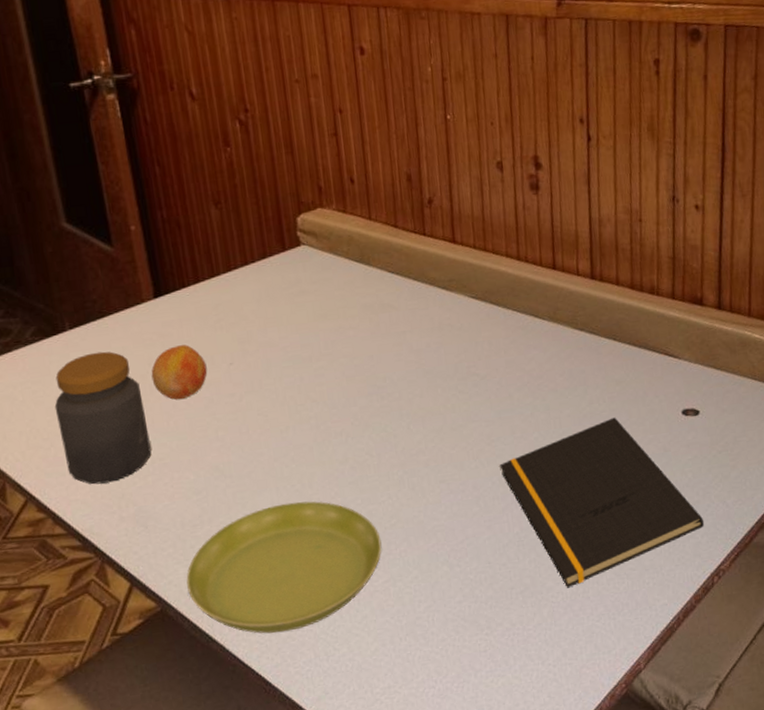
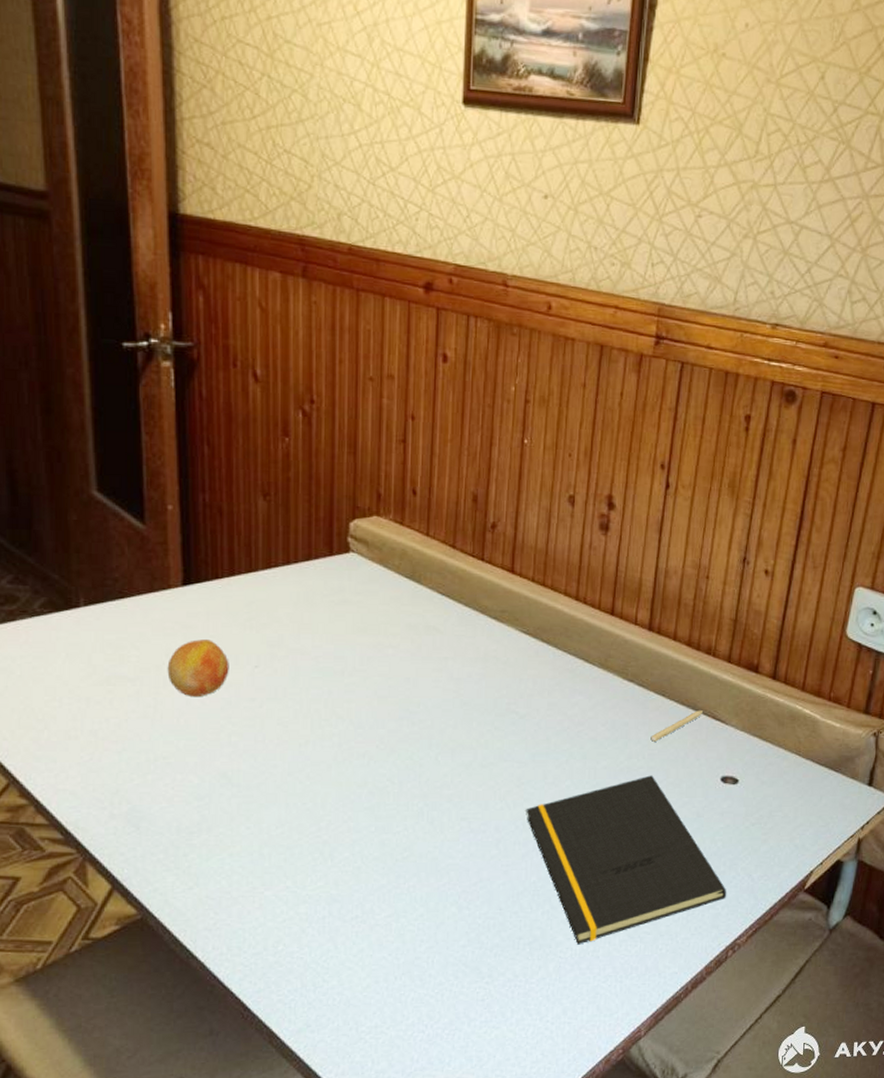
jar: present [54,351,152,485] -> none [55,634,155,776]
saucer: present [186,501,382,634] -> none [174,821,390,957]
pencil: none [608,349,656,385] -> present [650,711,704,742]

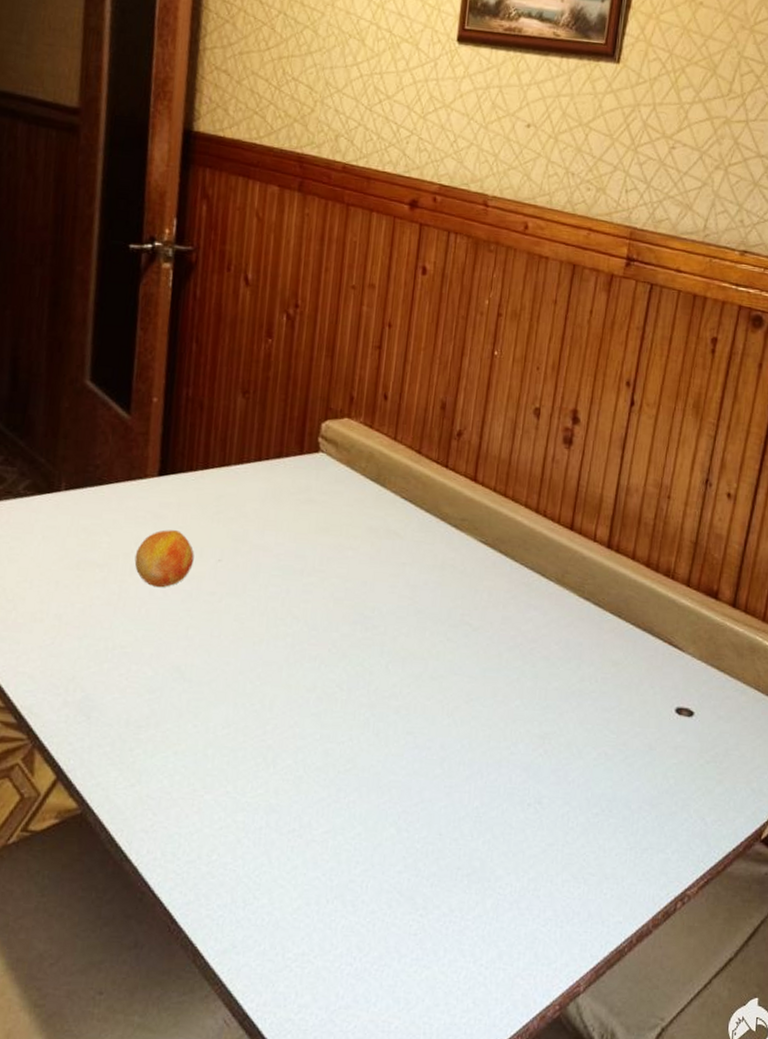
notepad: present [526,775,727,945] -> none [473,700,678,881]
pencil: present [650,711,704,742] -> none [604,635,660,665]

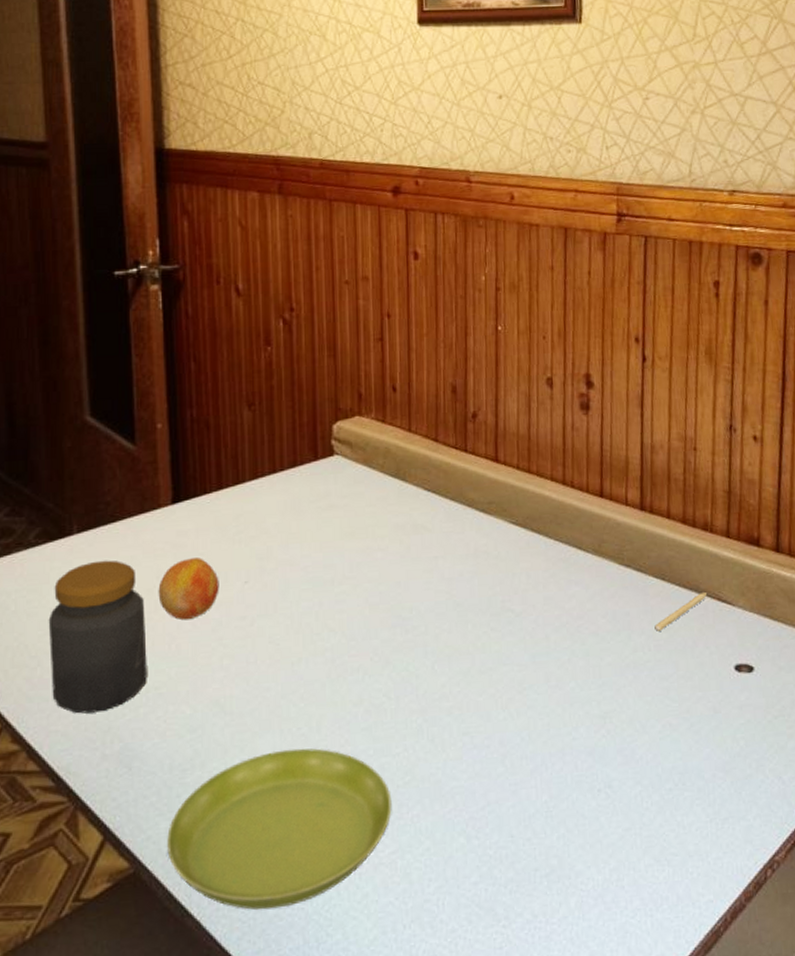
jar: none [23,519,121,661] -> present [48,560,147,714]
saucer: none [114,722,332,867] -> present [167,748,392,911]
pencil: none [604,635,660,665] -> present [654,592,708,631]

